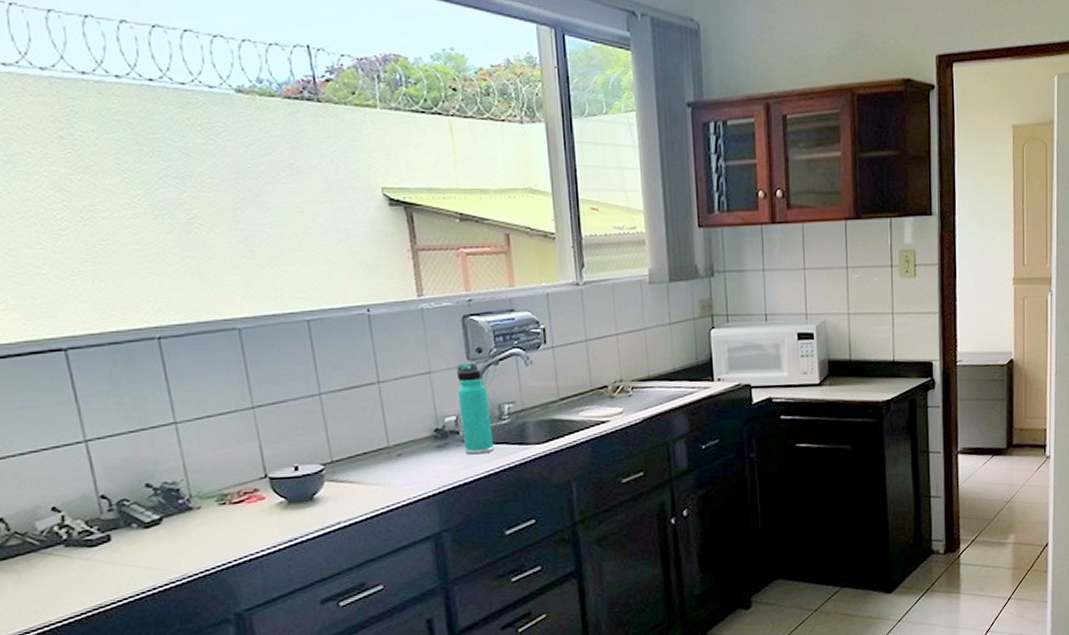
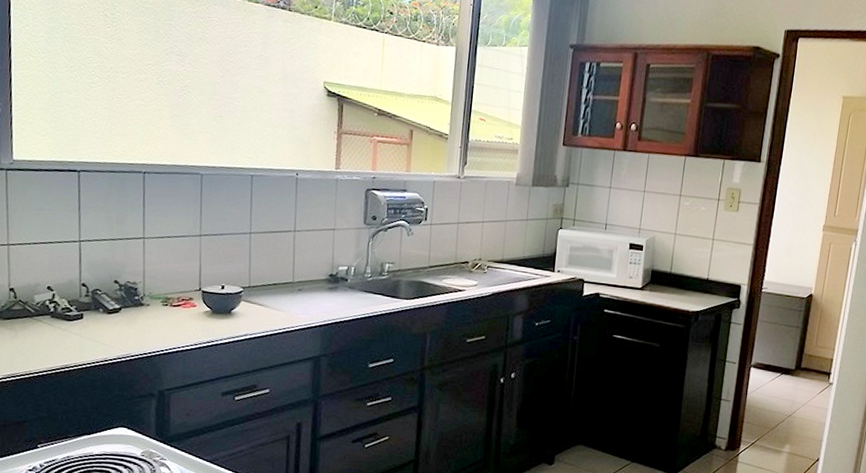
thermos bottle: present [456,363,494,455] -> none [349,226,375,300]

